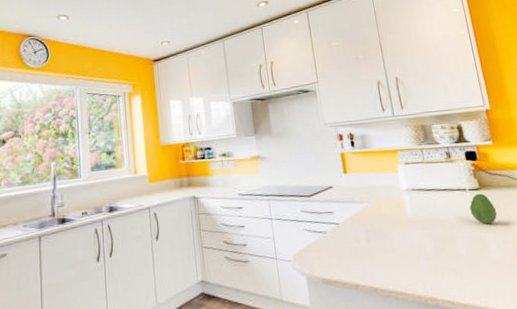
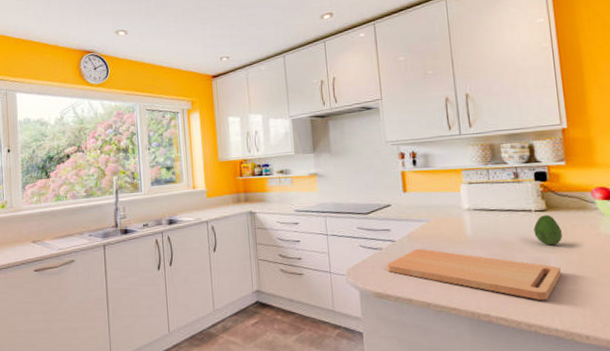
cutting board: none [332,231,500,281] -> present [386,249,561,301]

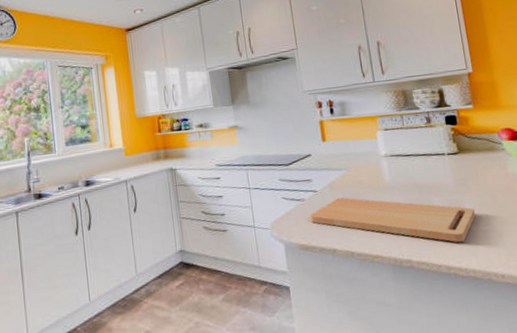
fruit: present [534,215,562,246] -> none [447,157,474,188]

